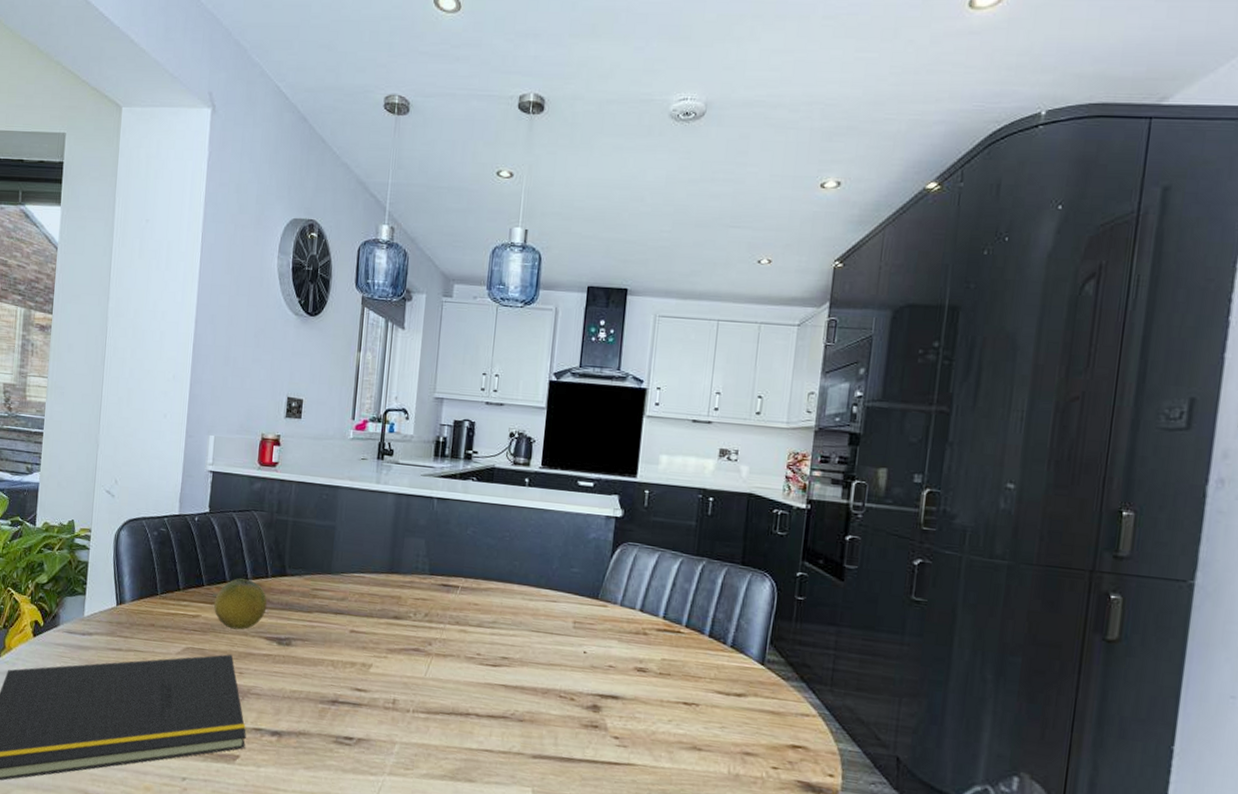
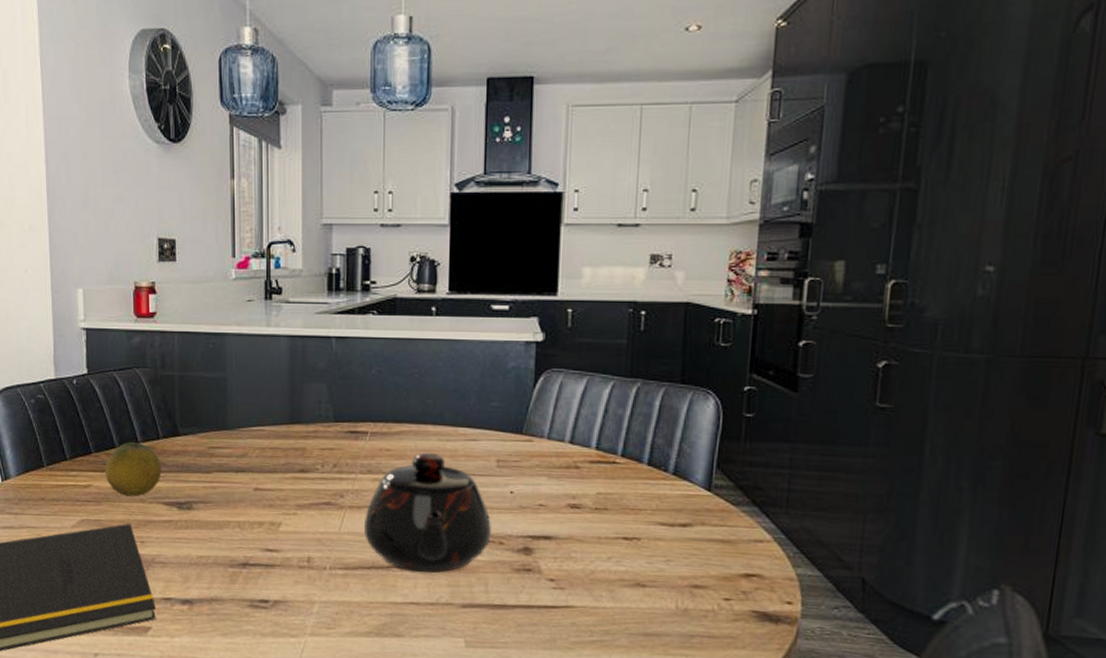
teapot: none [447,609,565,723] -> present [363,452,491,573]

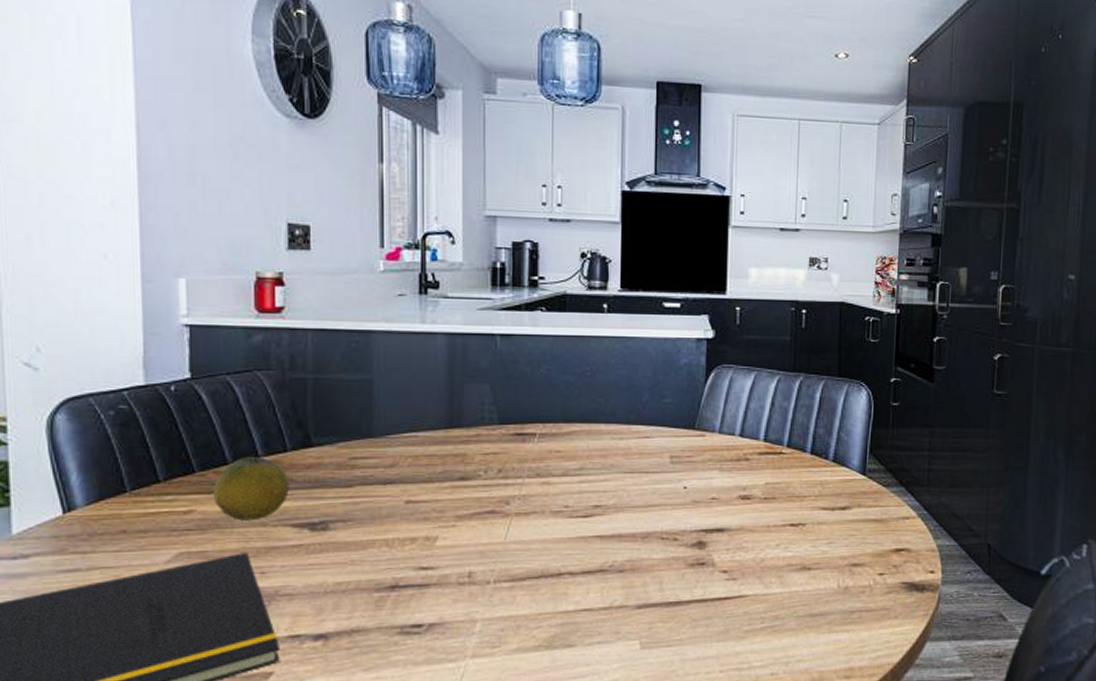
teapot: present [363,452,491,573] -> none [531,452,665,577]

